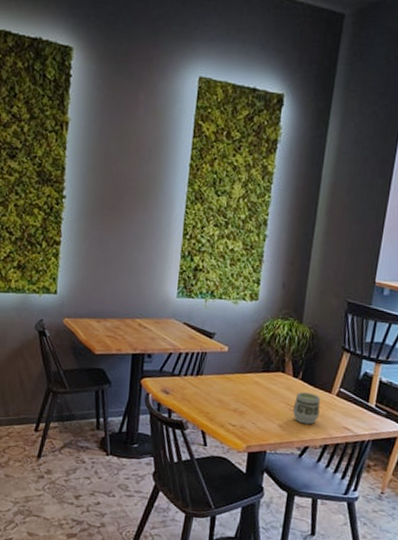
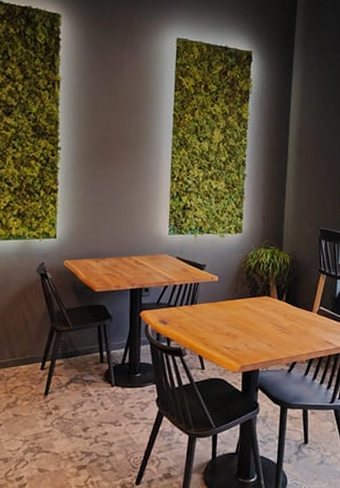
cup: present [292,392,321,425] -> none [279,313,304,342]

